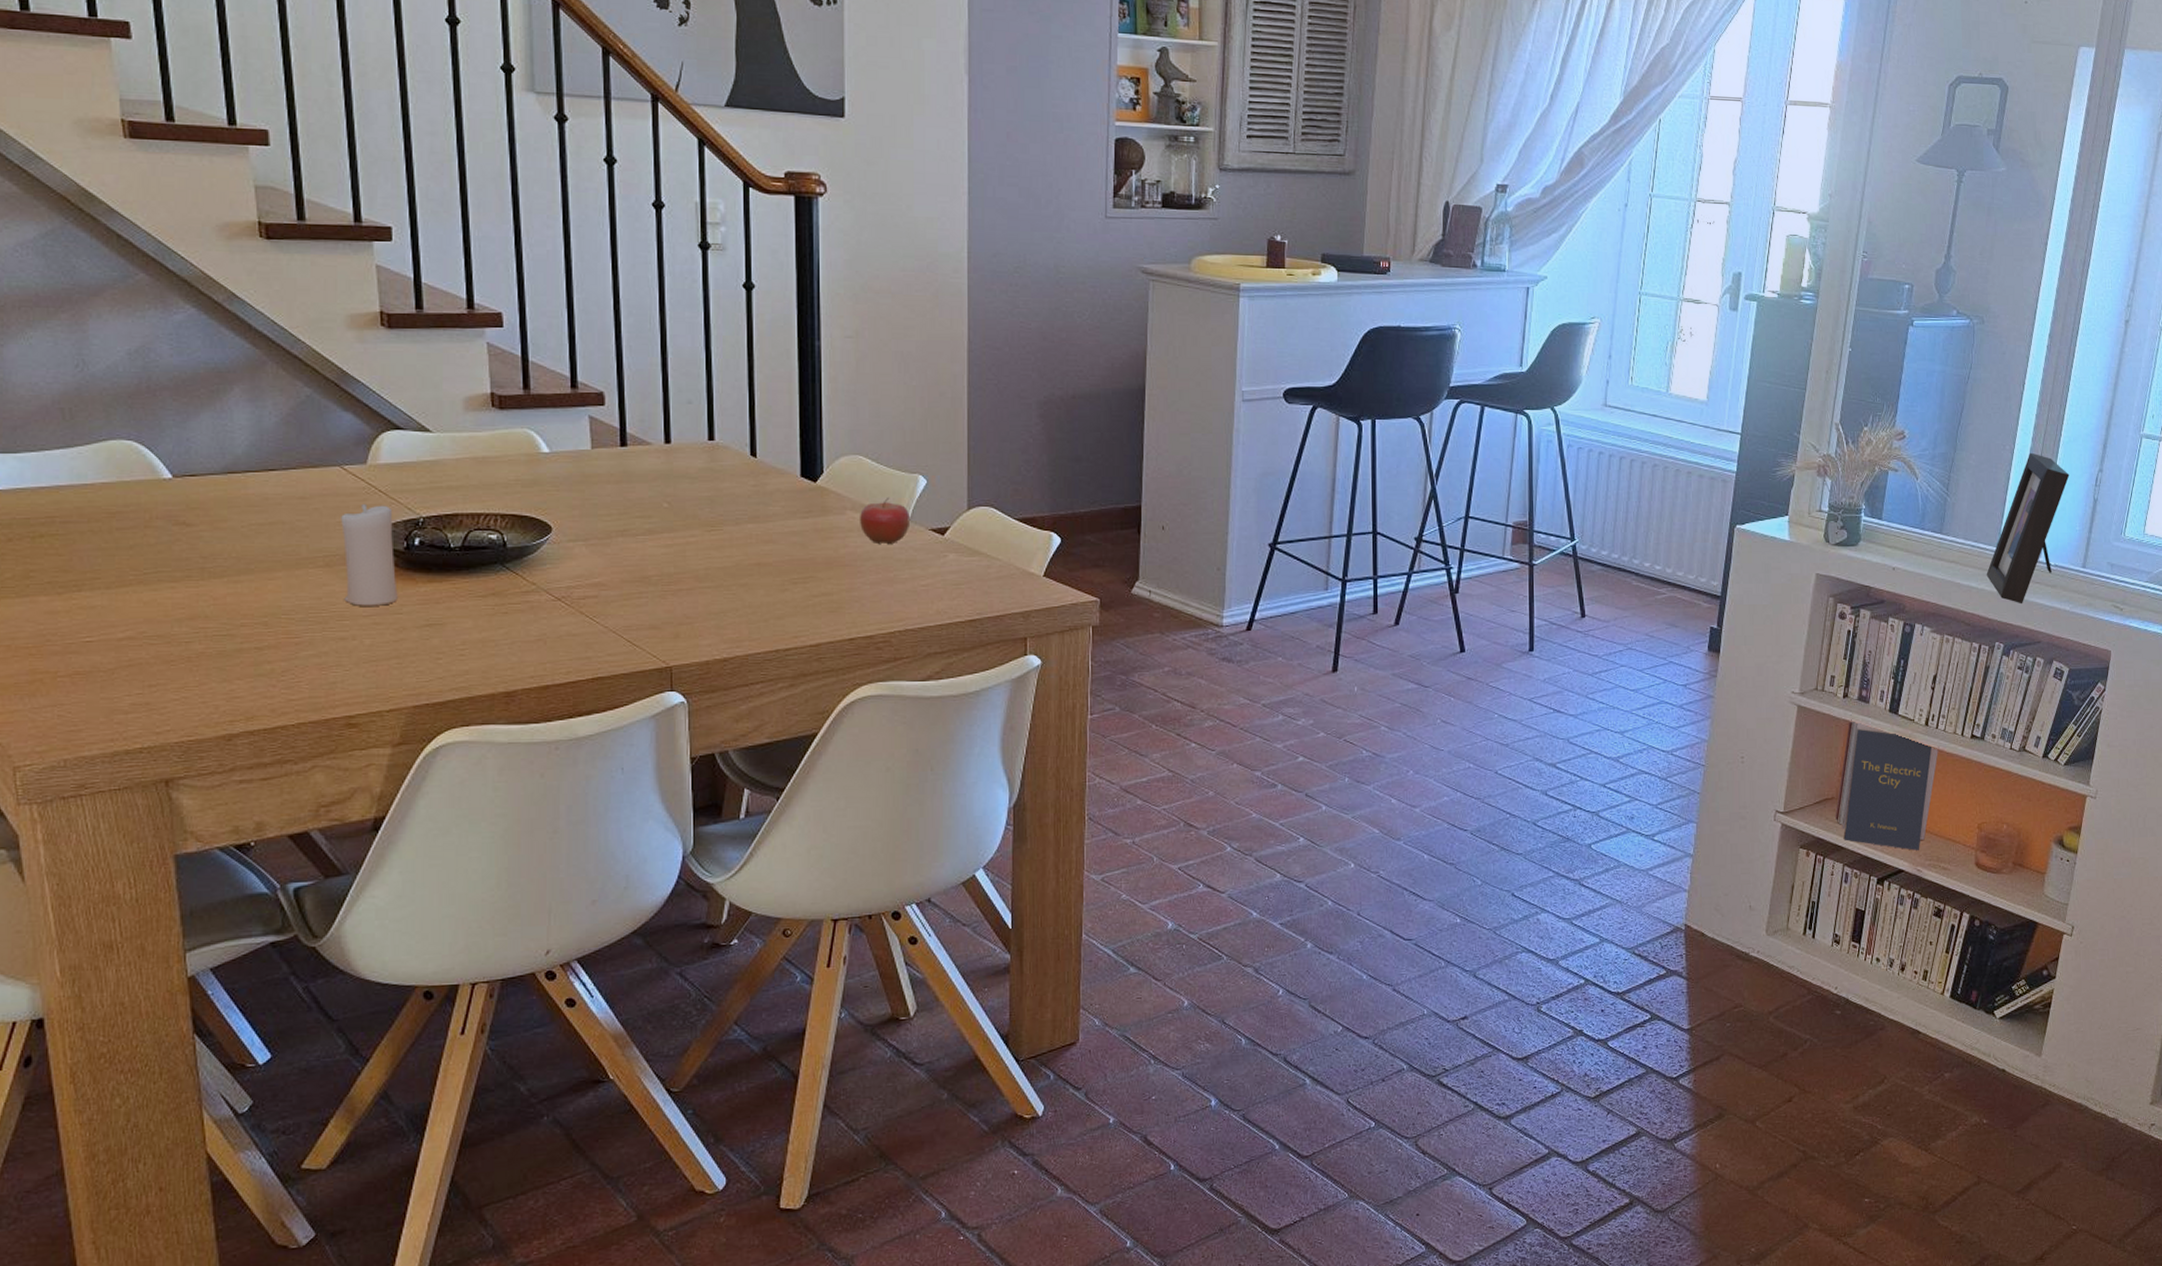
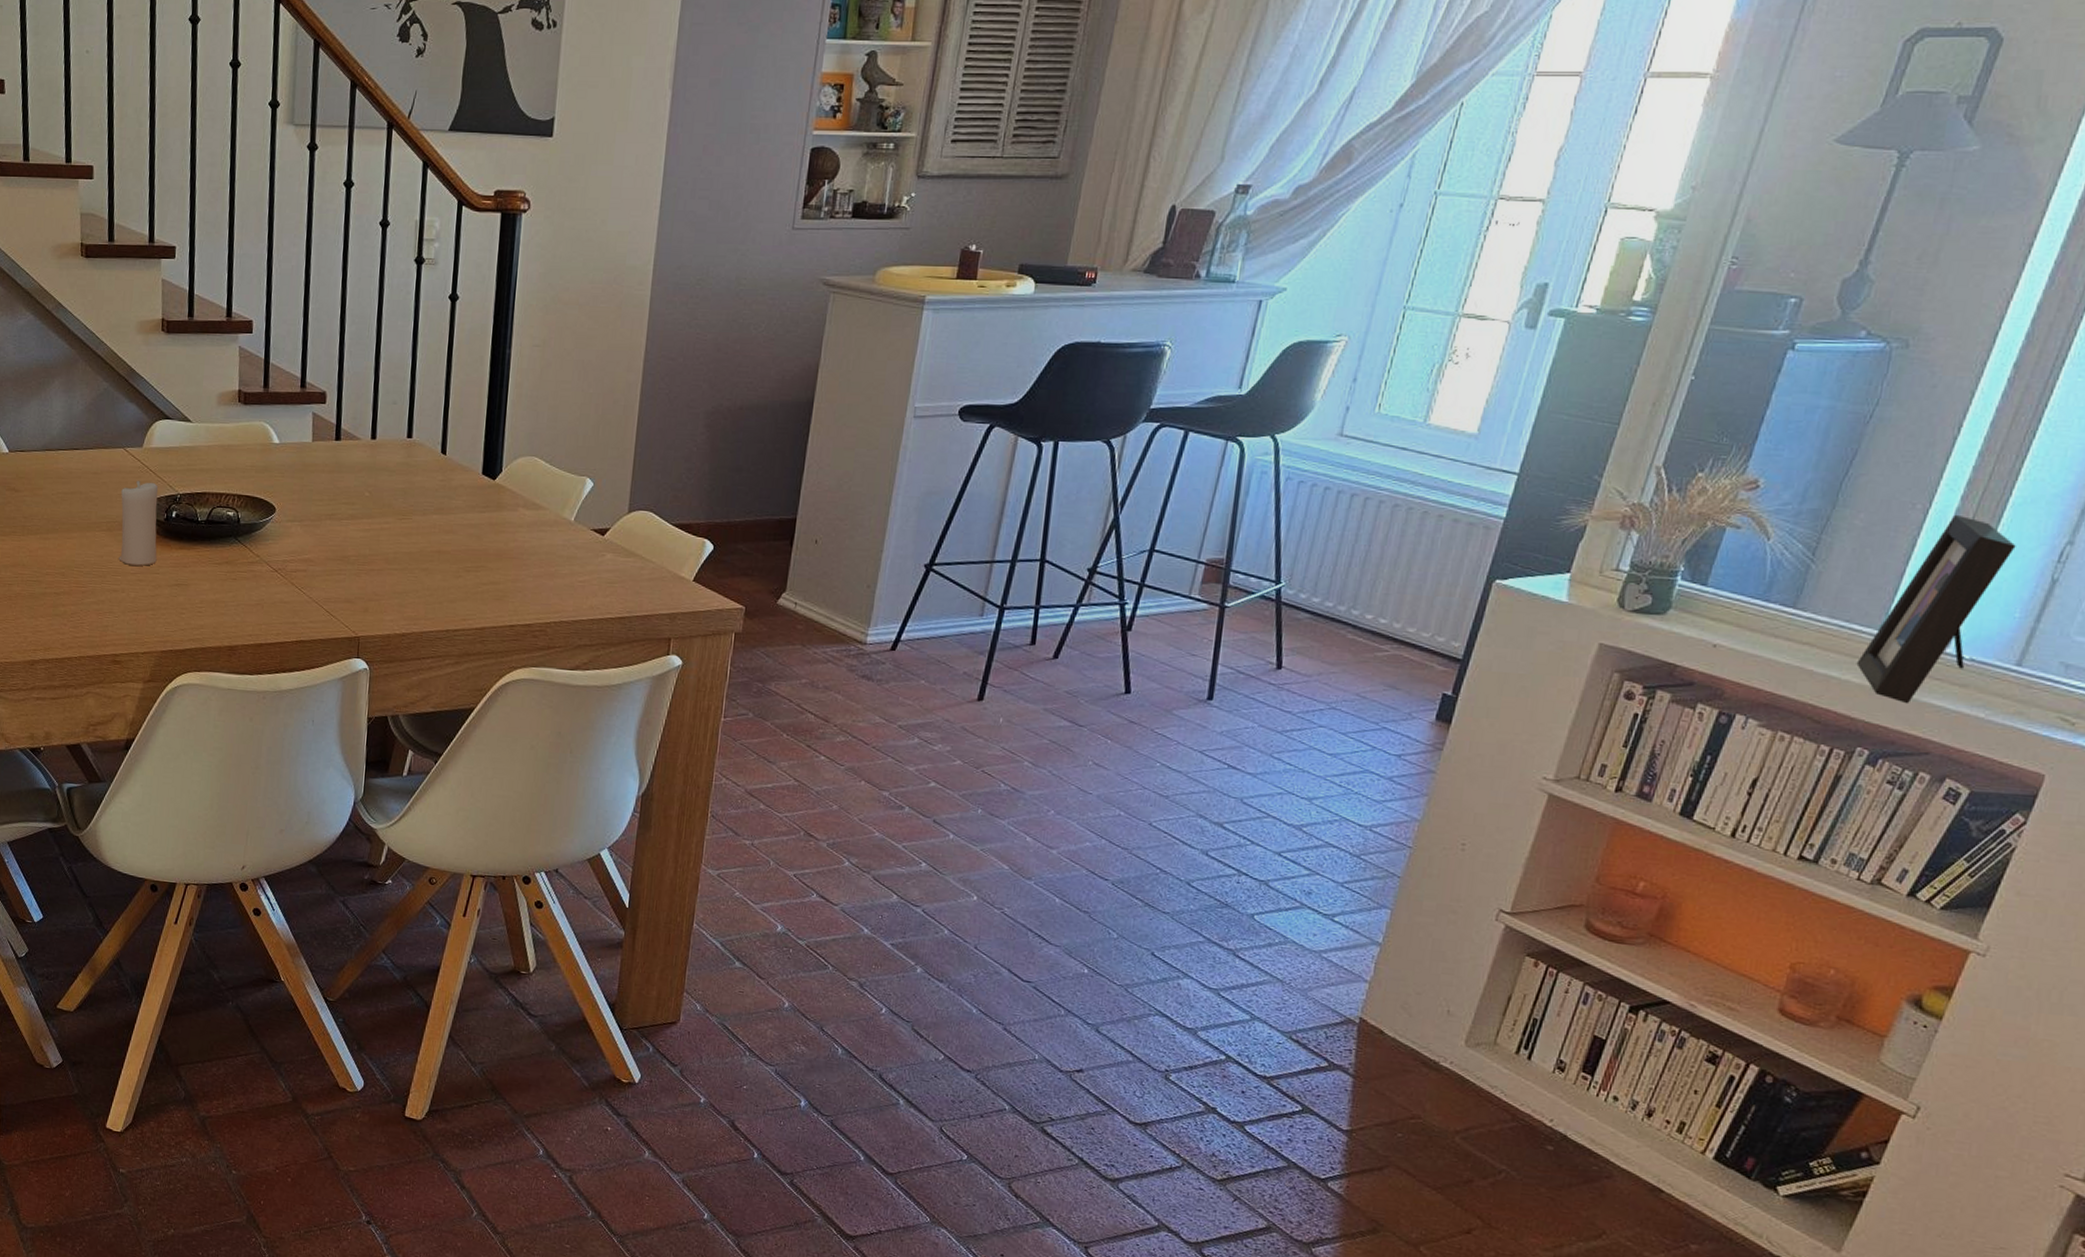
fruit: present [860,496,911,543] -> none [529,496,576,541]
books: present [1835,719,1940,850] -> none [1581,818,1748,982]

